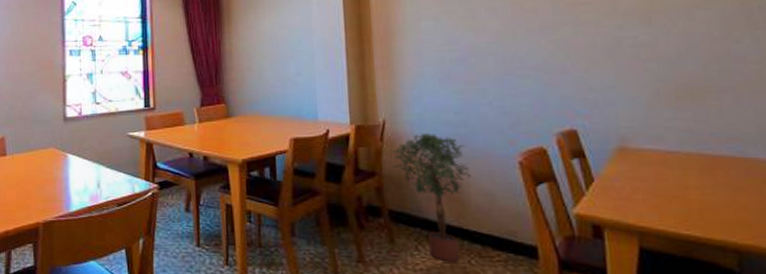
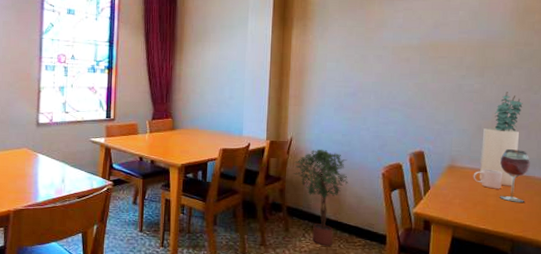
cup: none [657,150,707,178] -> present [473,169,502,189]
vase: none [662,42,724,173] -> present [478,92,523,186]
wineglass: none [698,121,748,196] -> present [500,149,530,202]

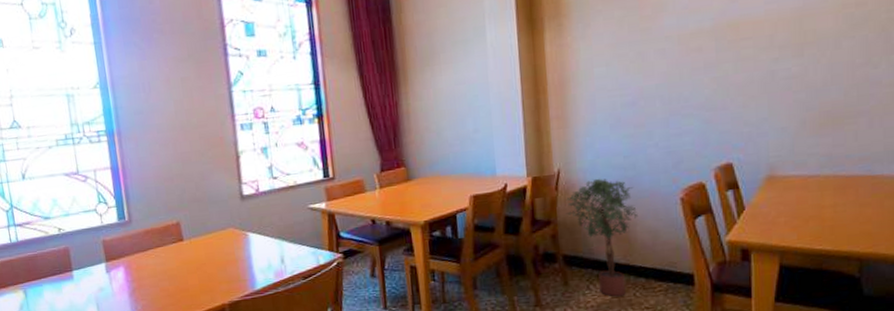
cup: present [473,169,502,189] -> none [800,173,840,199]
vase: present [478,92,523,186] -> none [808,71,860,193]
wineglass: present [500,149,530,202] -> none [836,143,876,211]

